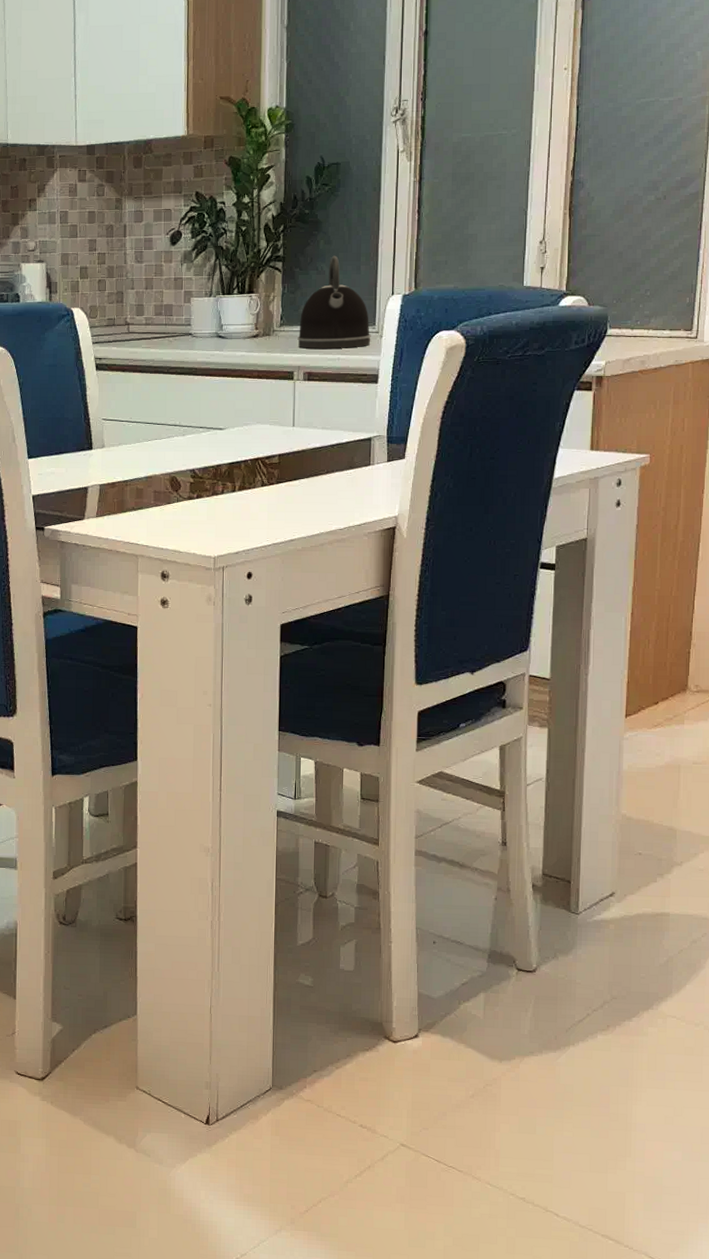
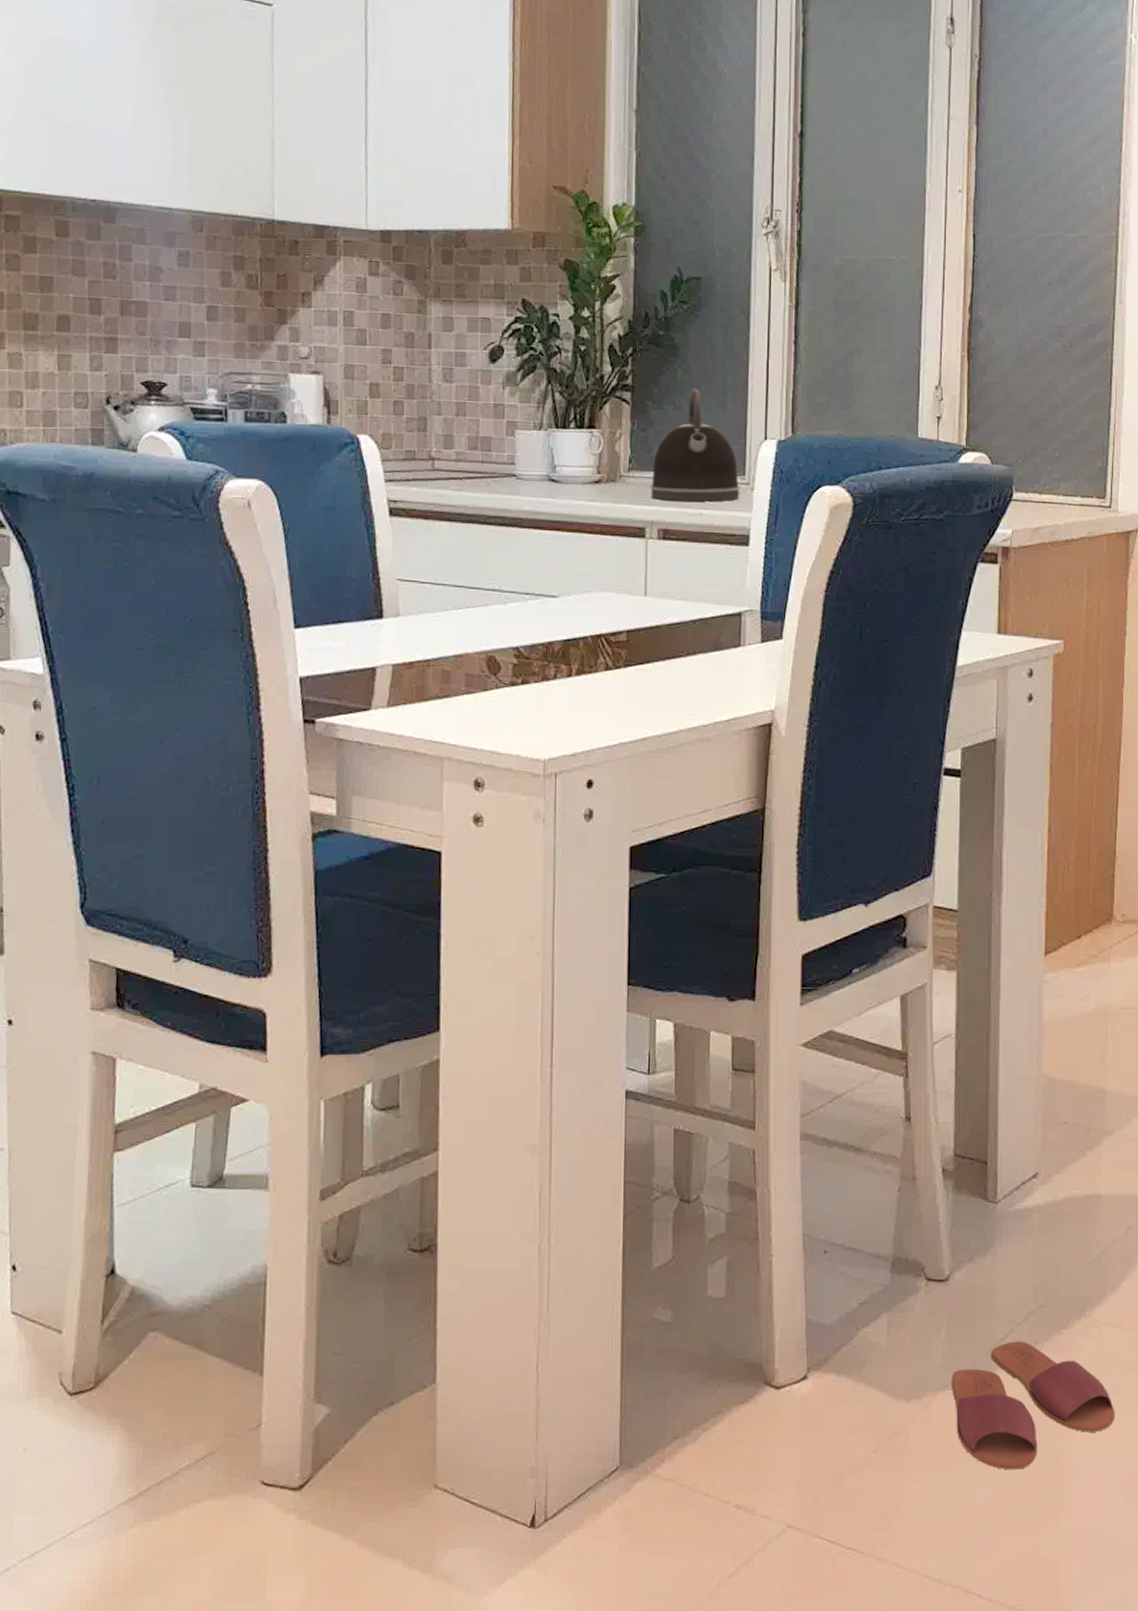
slippers: none [536,1023,677,1123] -> present [951,1341,1115,1470]

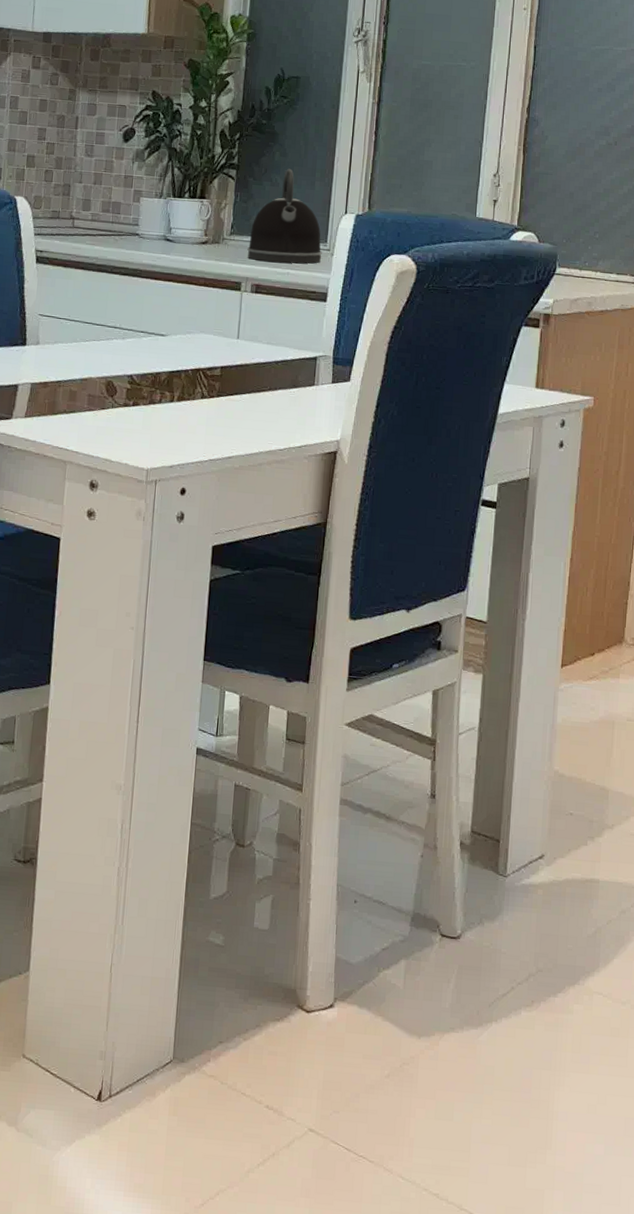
slippers: present [951,1341,1115,1470] -> none [457,997,601,1110]

